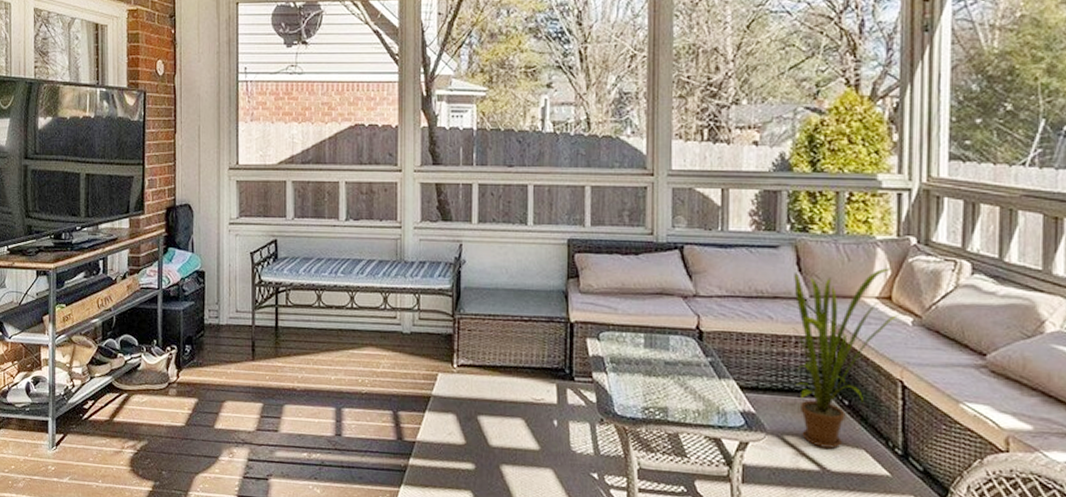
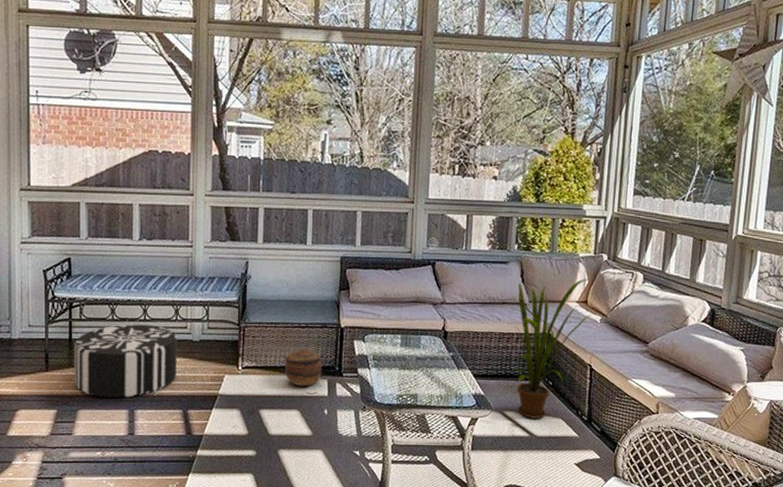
pouf: none [280,312,386,394] -> present [74,324,177,399]
basket: none [505,346,550,392] -> present [284,349,322,387]

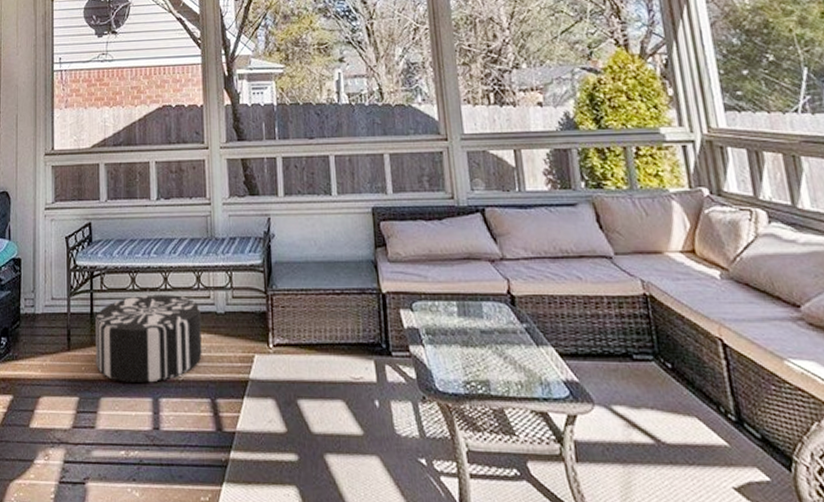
basket: present [284,349,322,387] -> none [320,321,367,370]
house plant: present [514,278,592,419] -> none [596,220,707,418]

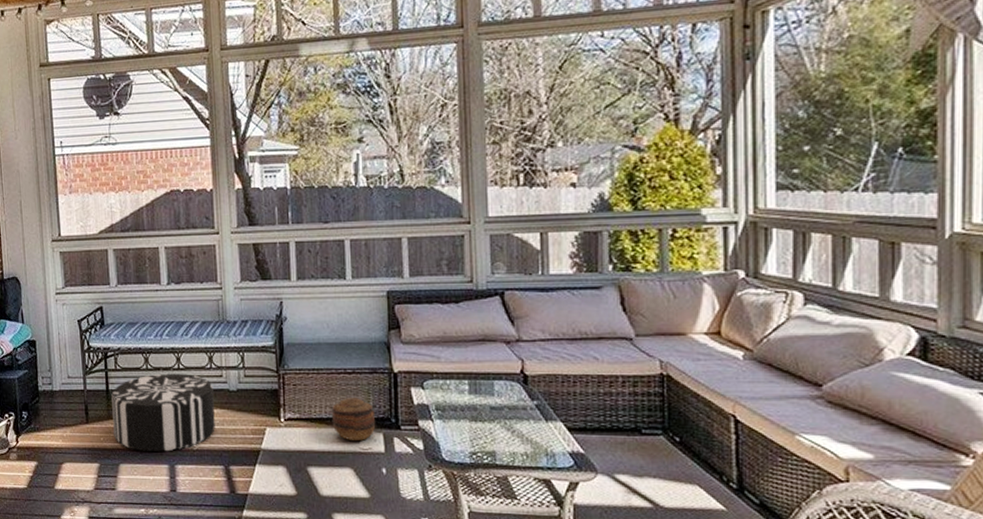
basket: none [320,321,367,370] -> present [331,398,376,442]

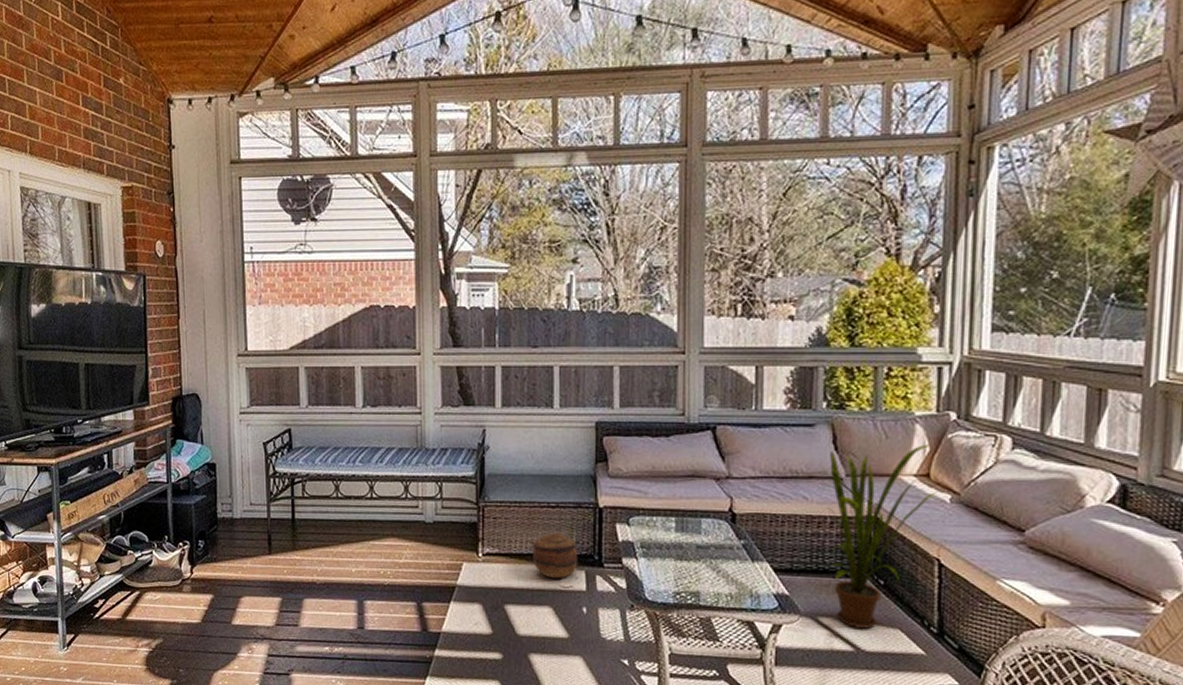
pouf: present [111,373,215,453] -> none [297,502,409,587]
house plant: none [618,303,730,485] -> present [827,444,938,629]

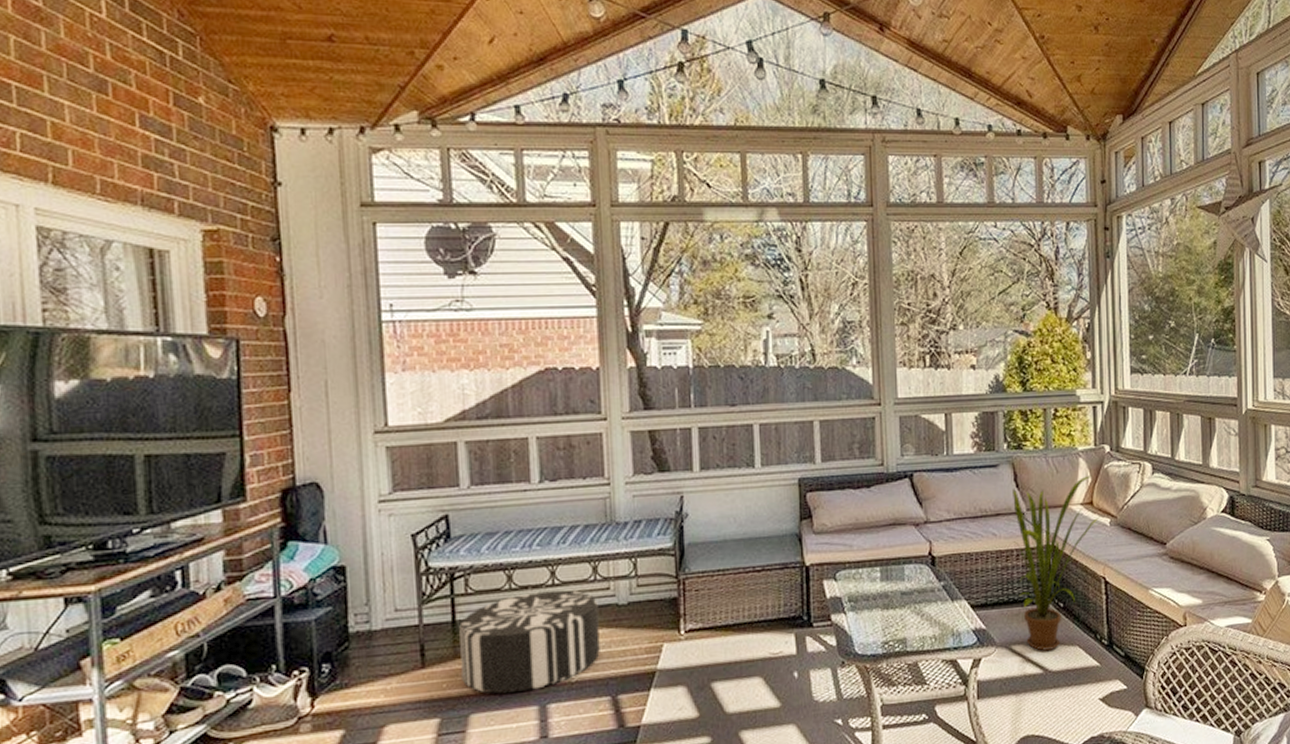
pouf: none [297,502,409,587] -> present [459,590,600,694]
basket: present [532,533,578,579] -> none [738,597,787,647]

